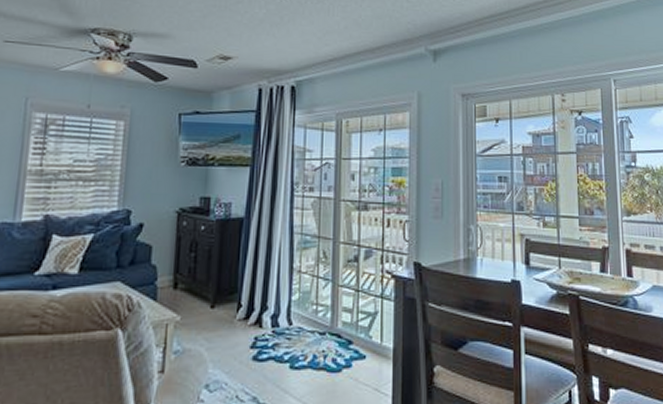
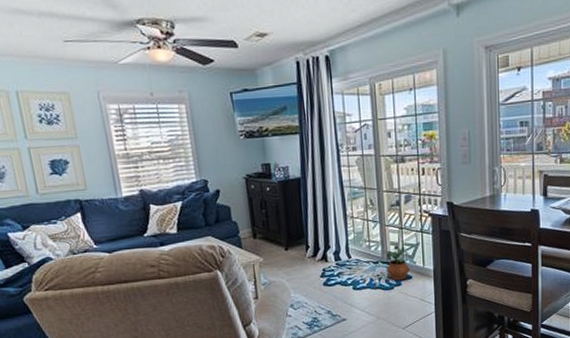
potted plant: none [334,312,368,361] -> present [385,245,412,281]

